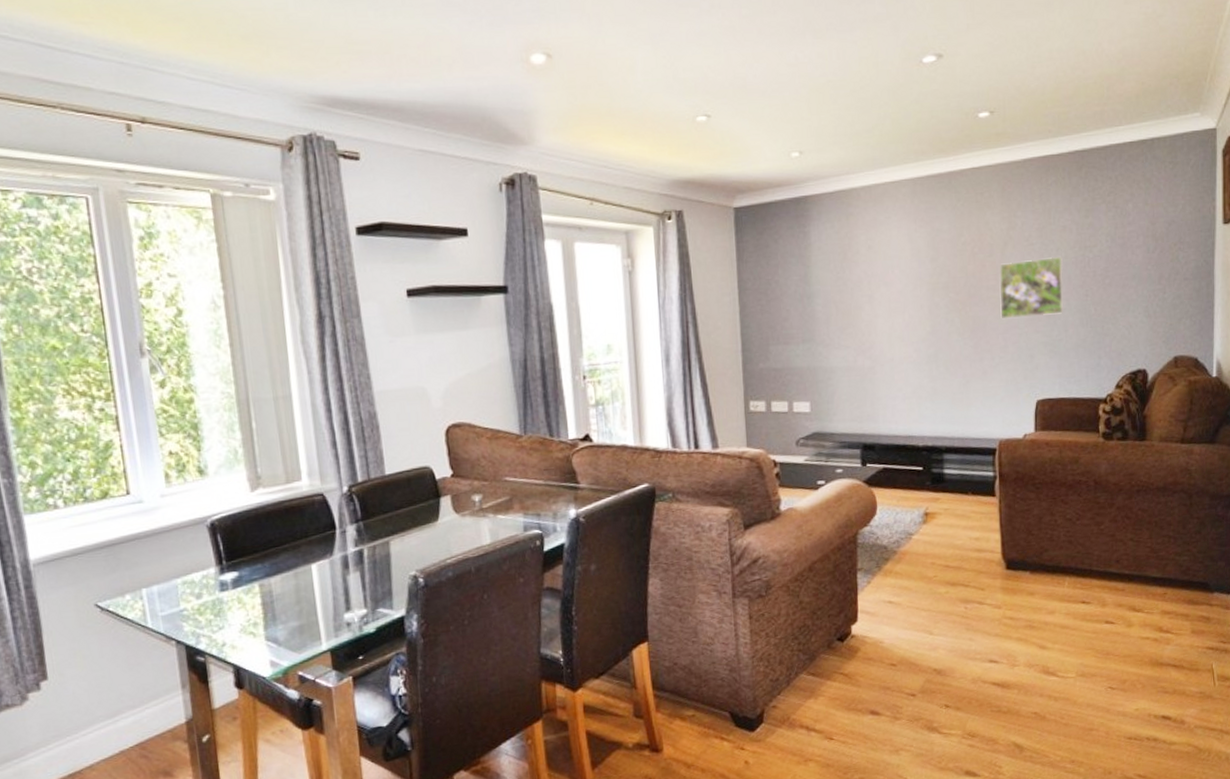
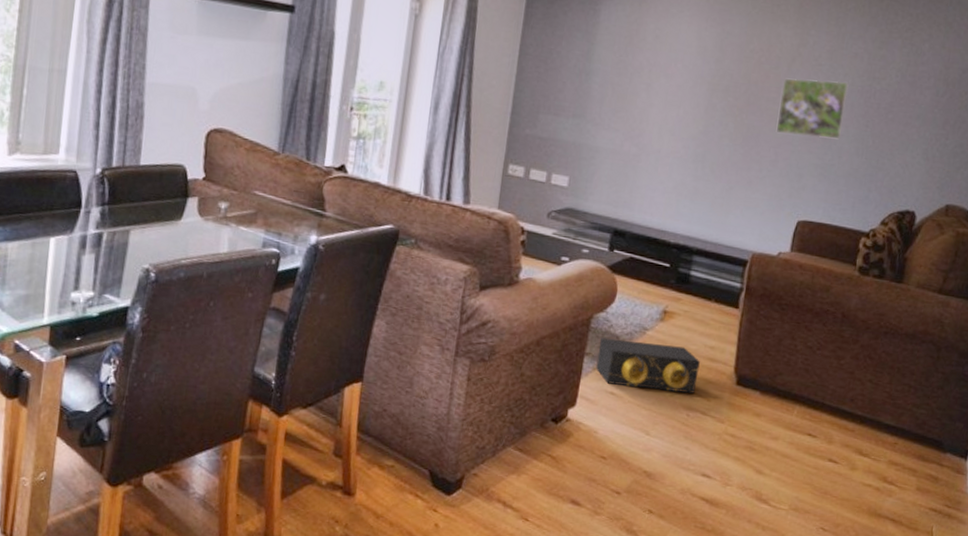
speaker: none [869,544,969,594] -> present [596,337,700,394]

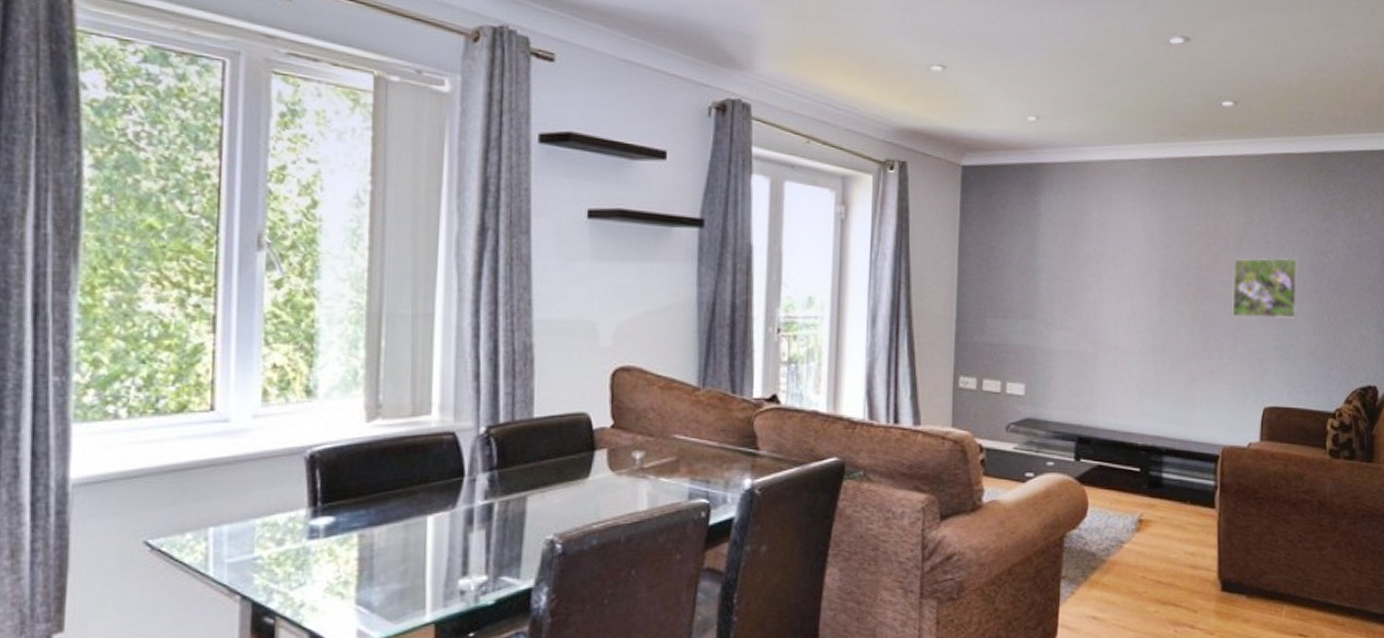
speaker: present [596,337,700,394] -> none [1074,556,1182,608]

